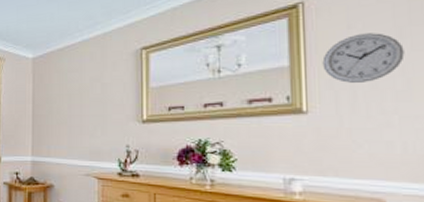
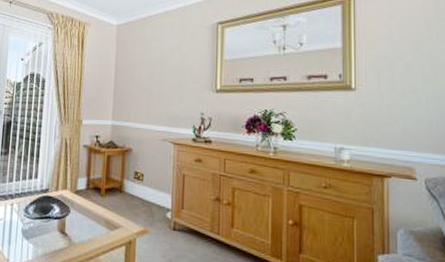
wall clock: present [322,33,405,83] -> none [368,23,431,66]

